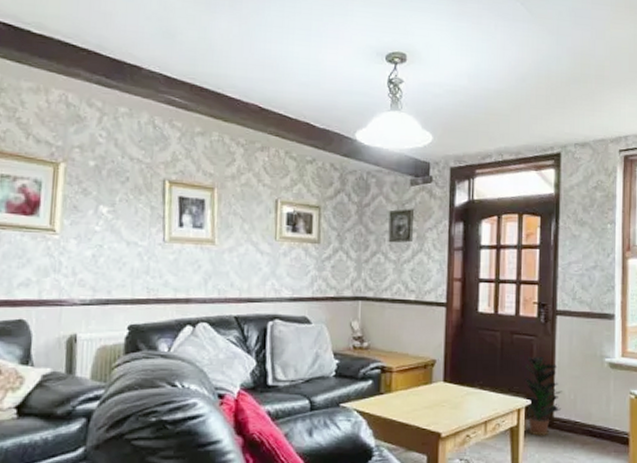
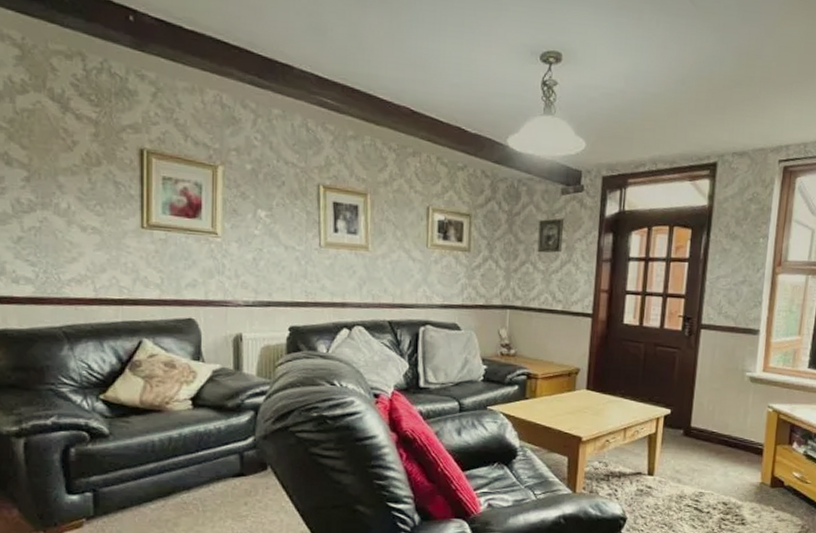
potted plant: present [524,356,562,436] -> none [663,368,701,444]

